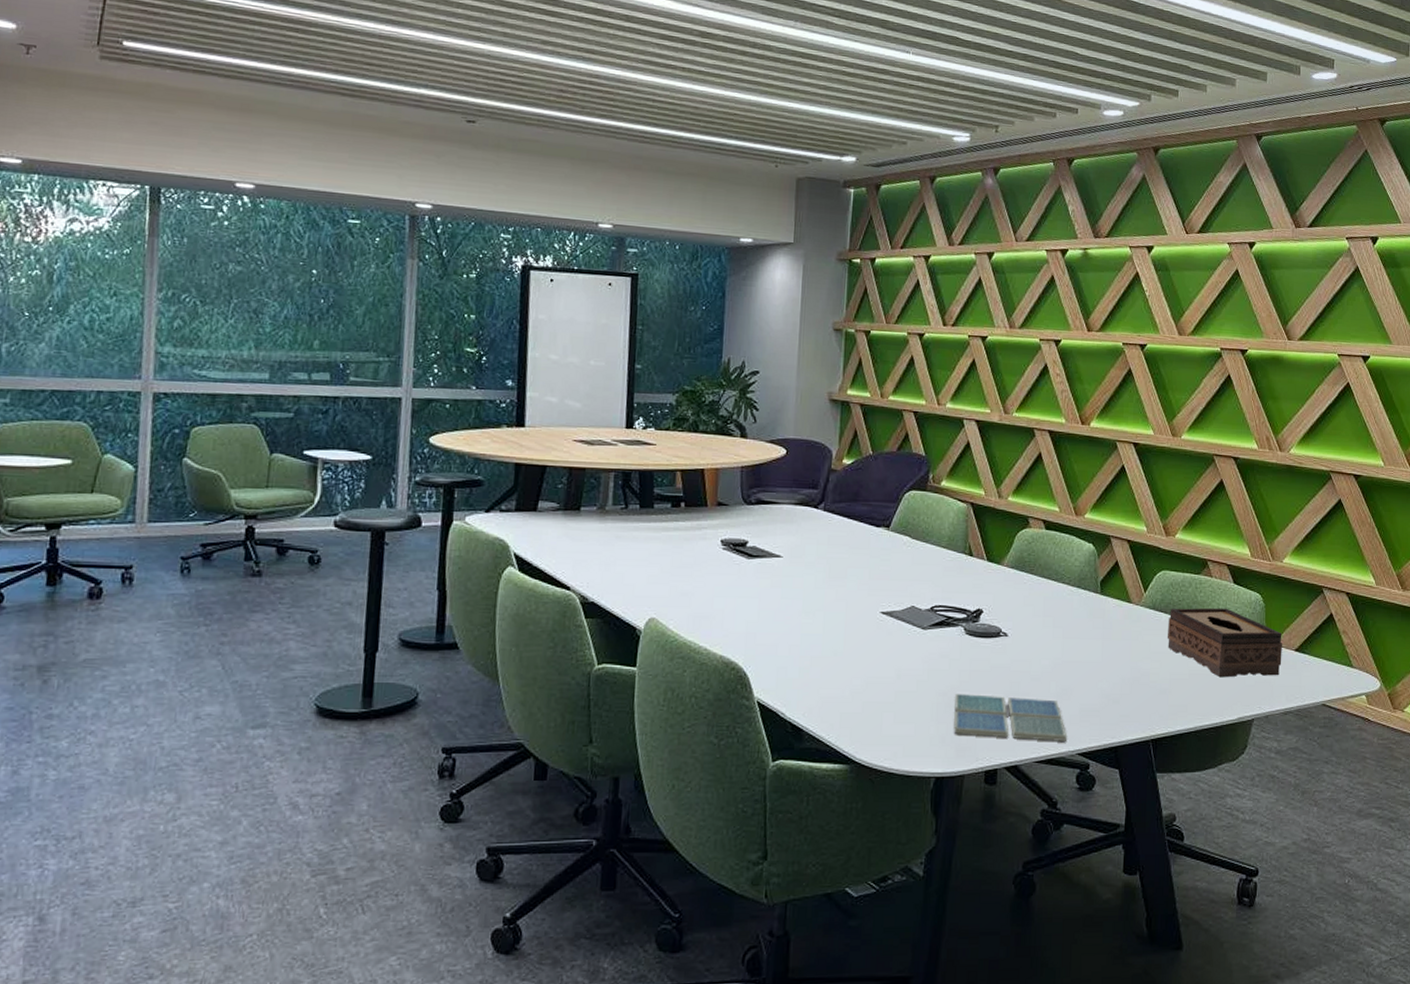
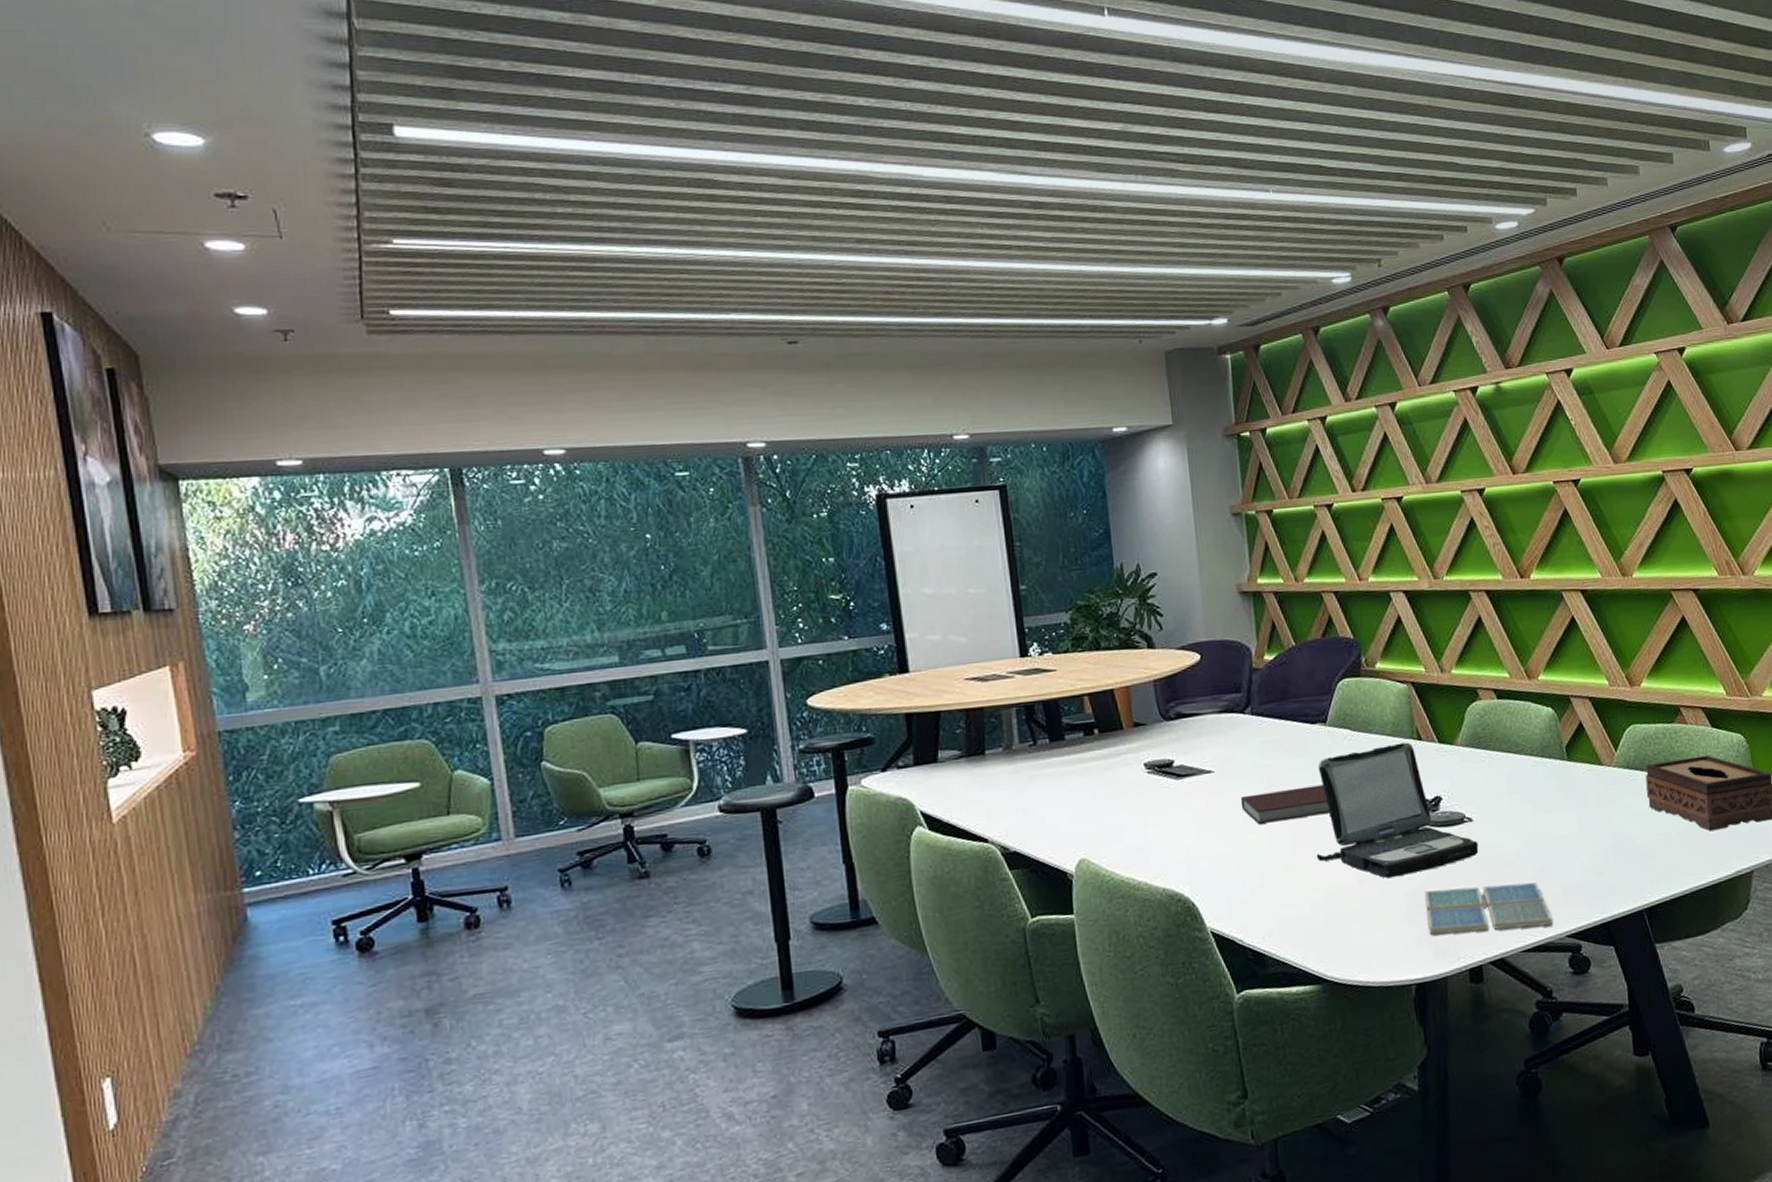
notebook: none [802,582,881,611] -> present [1240,784,1330,824]
laptop: none [862,555,1010,677] -> present [1316,742,1479,879]

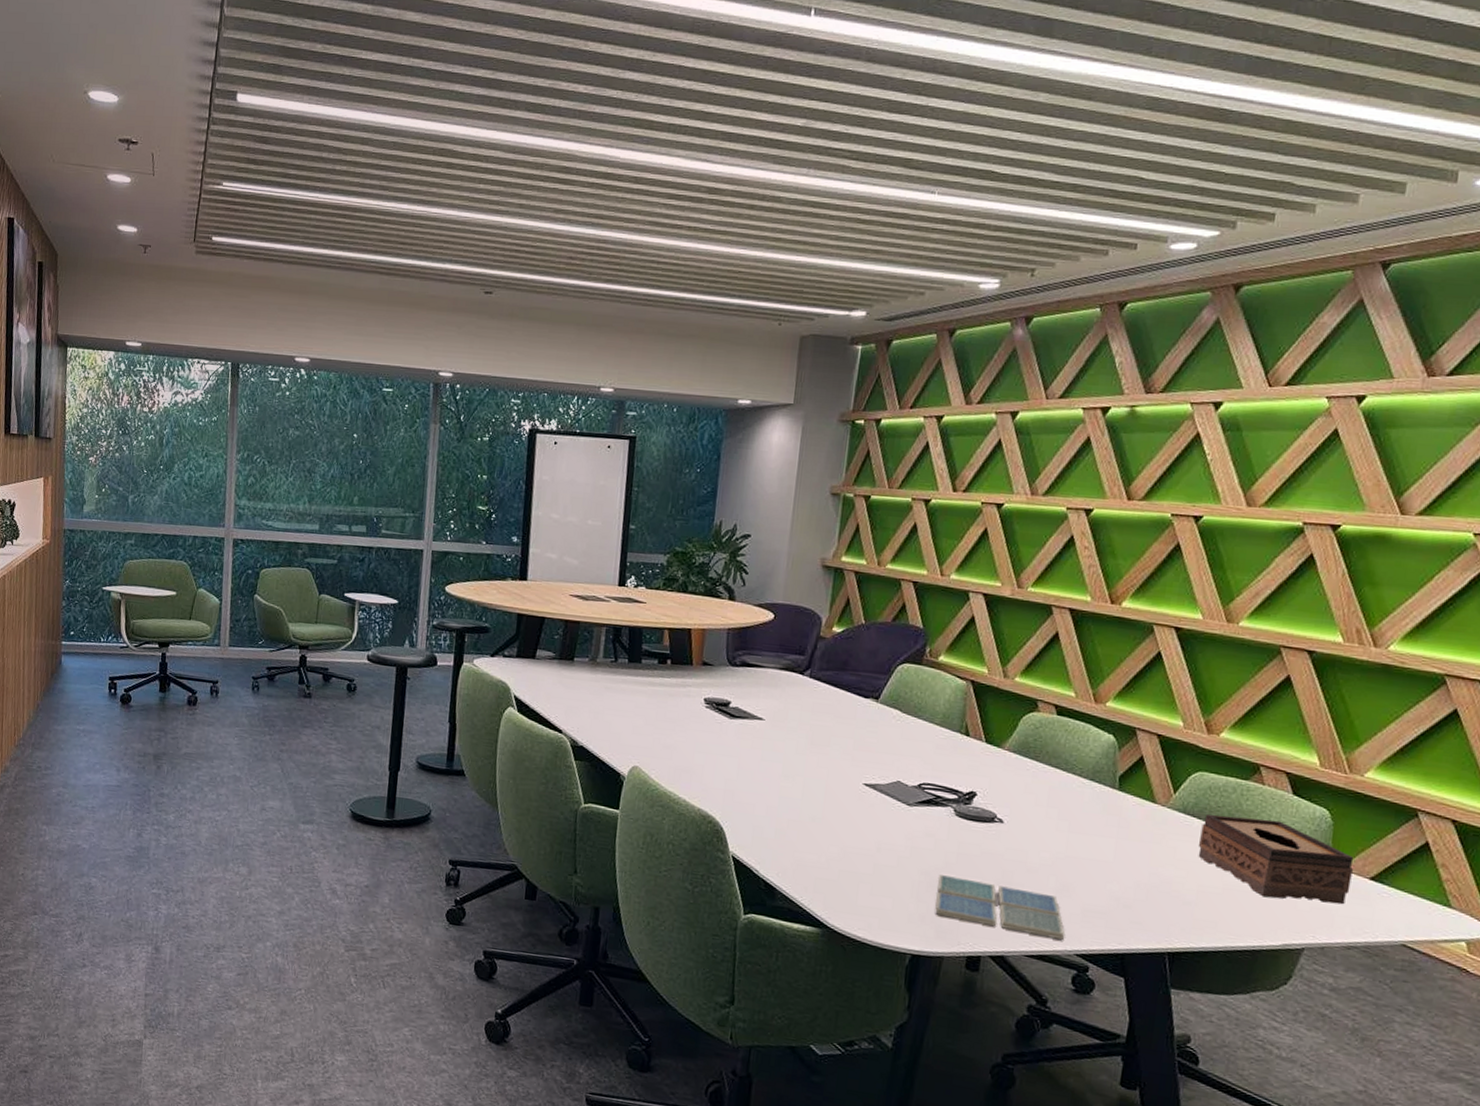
notebook: present [1240,784,1330,824] -> none [782,747,865,782]
laptop: present [1316,742,1479,879] -> none [842,731,1004,857]

